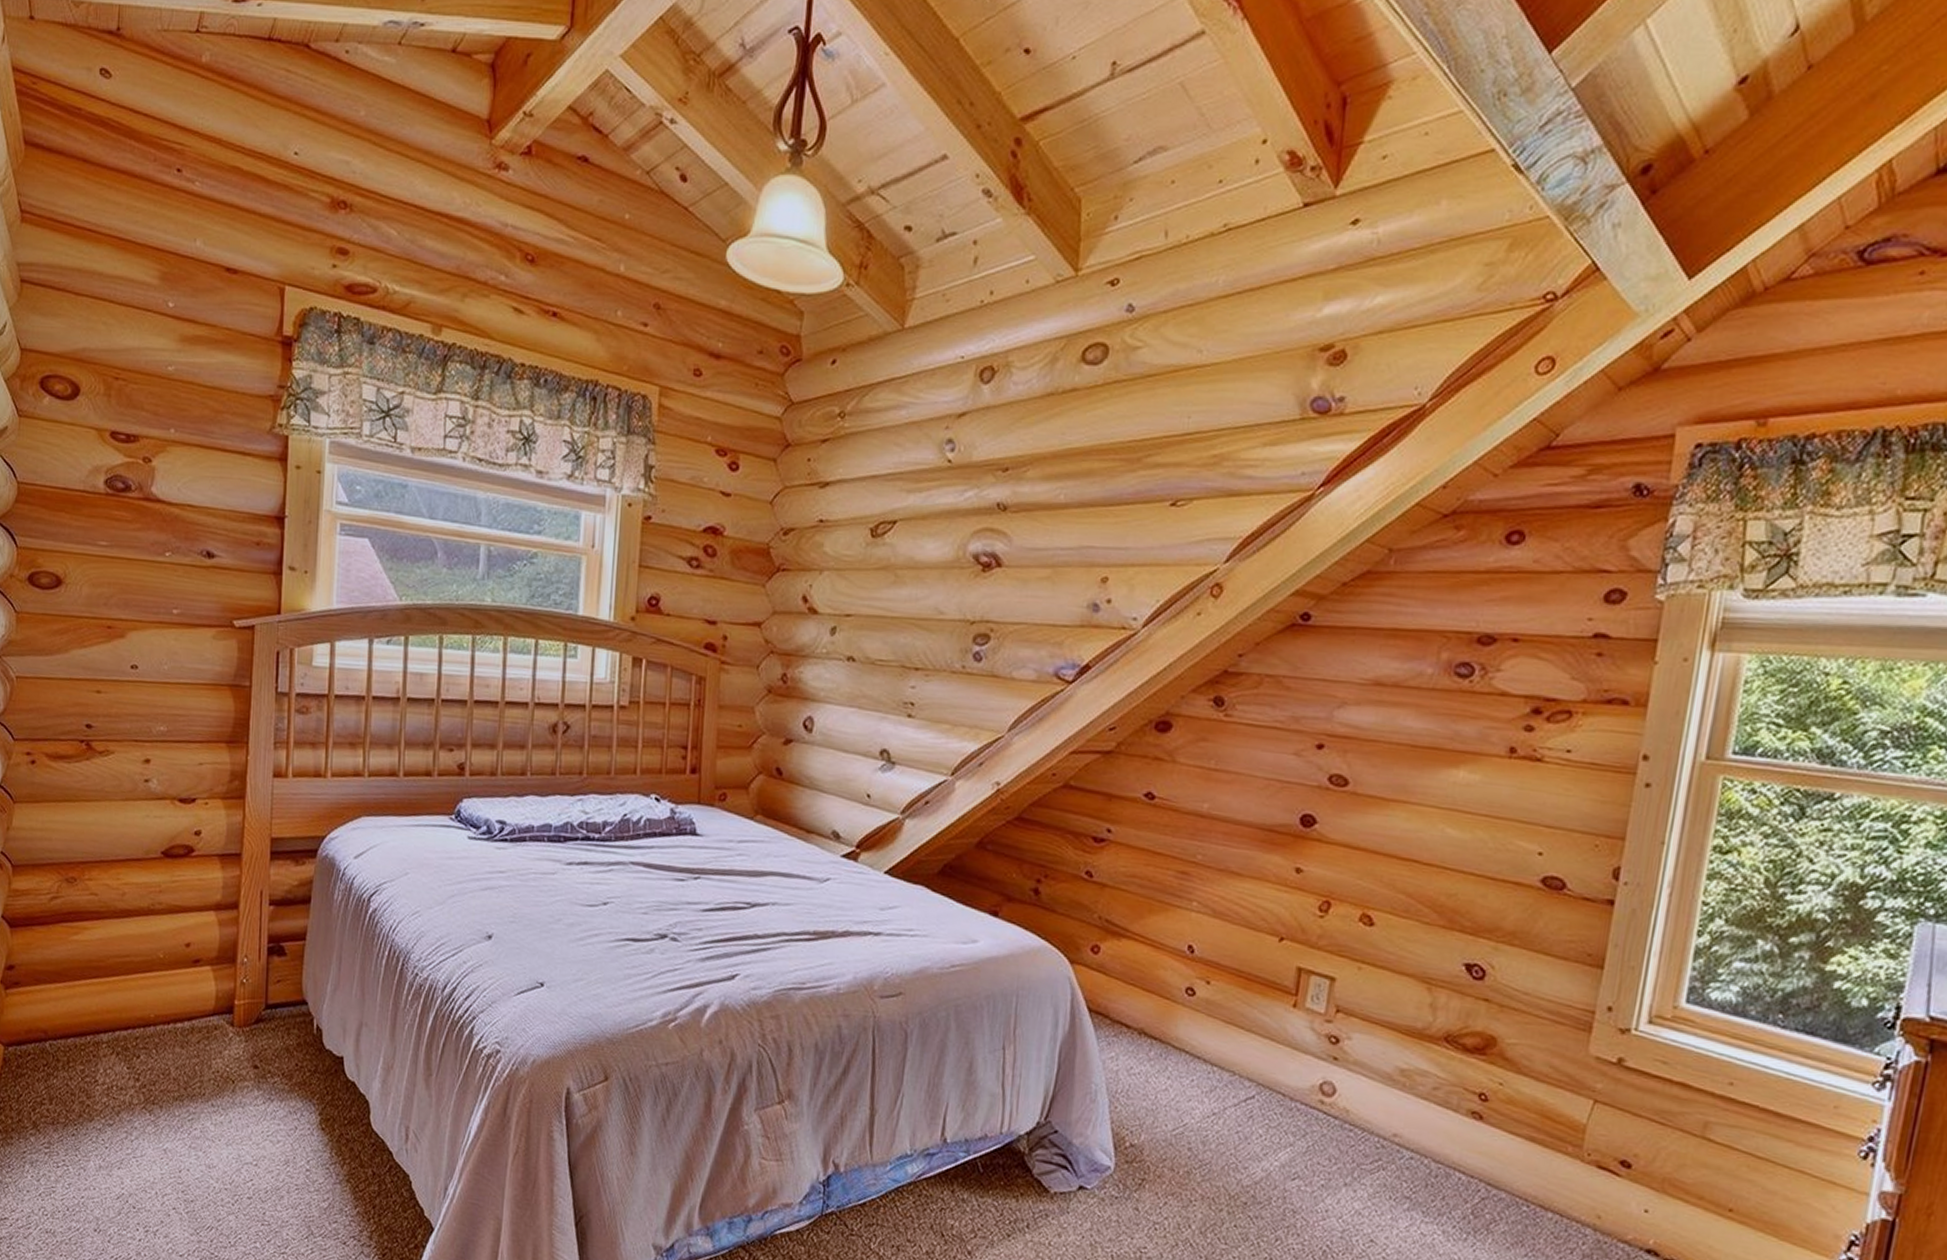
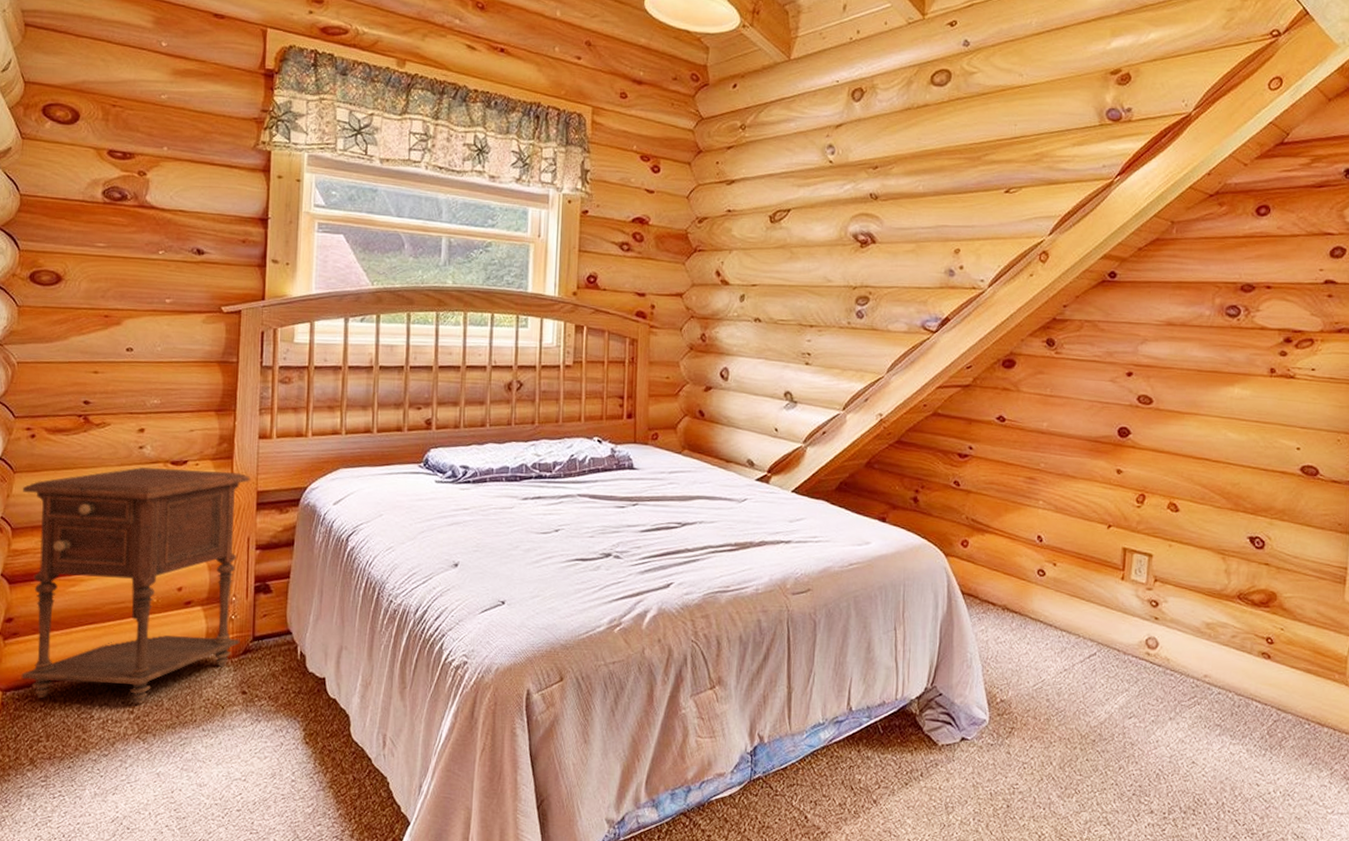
nightstand: none [23,803,264,1071] -> present [21,467,251,704]

